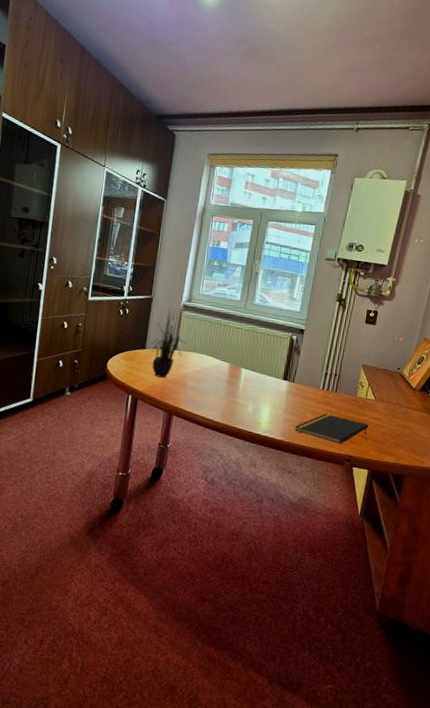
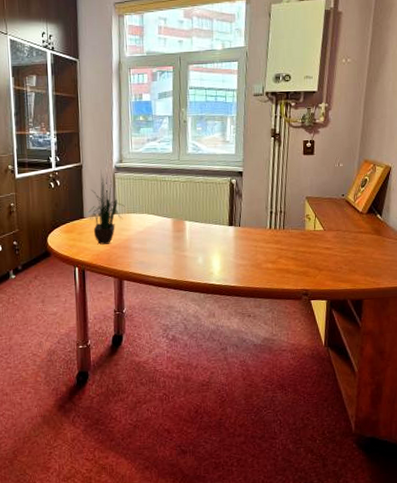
notepad: present [295,413,369,444] -> none [248,252,321,280]

